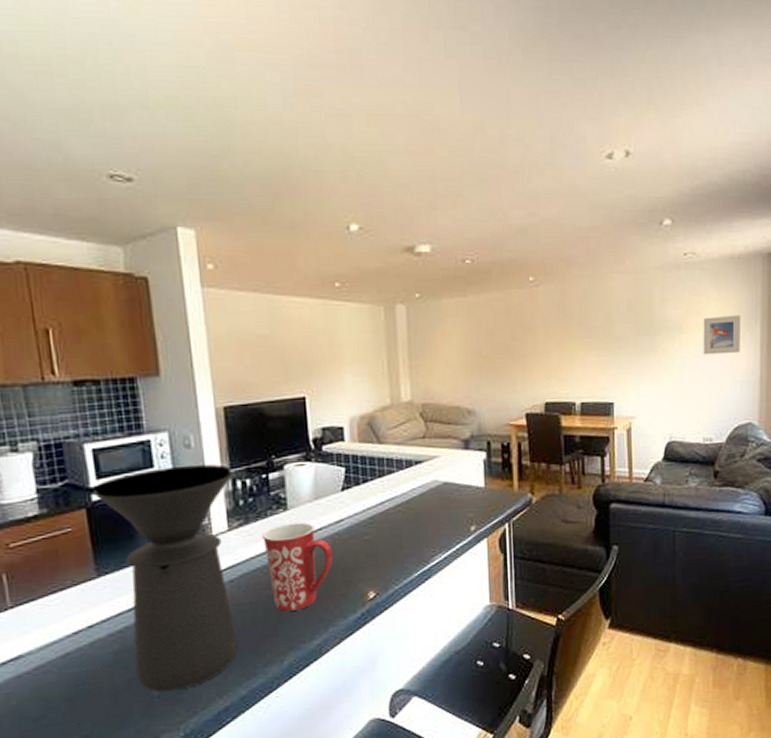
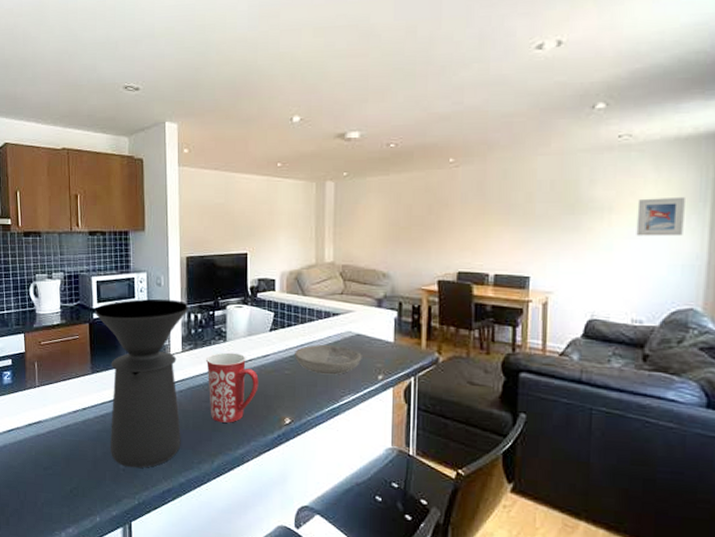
bowl: none [374,498,452,535] -> present [295,344,362,375]

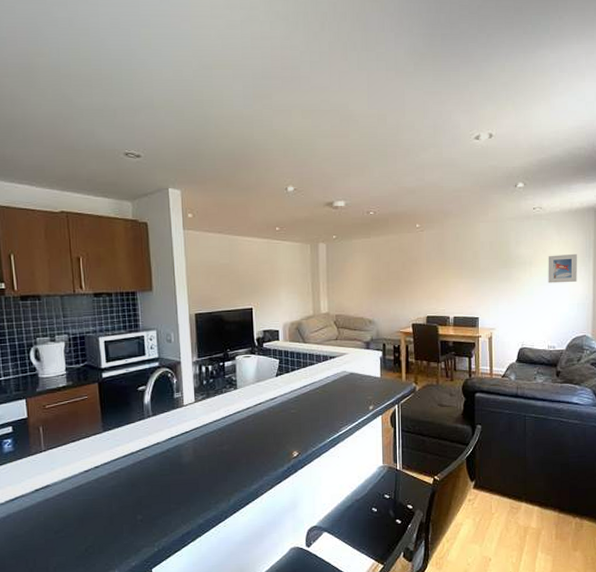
coffee maker: present [94,298,188,469] -> none [103,354,199,518]
mug: present [206,352,259,423] -> none [219,398,268,463]
bowl: present [295,344,362,375] -> none [299,383,356,410]

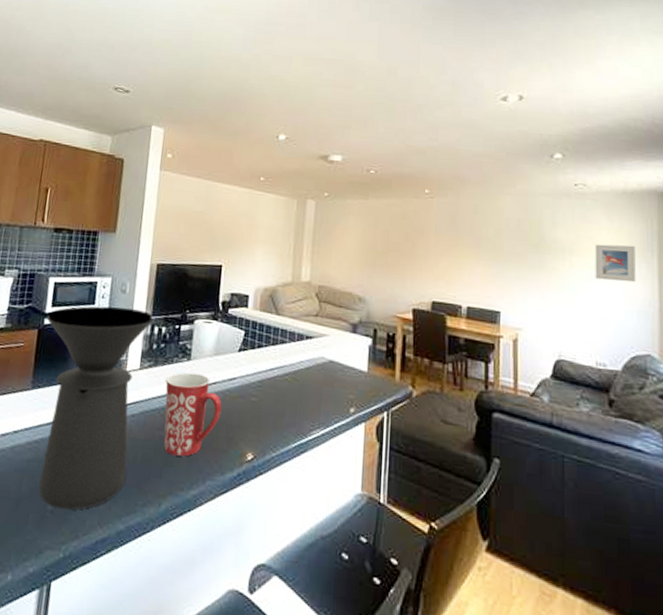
coffee maker: none [103,354,199,518] -> present [39,306,153,510]
mug: none [219,398,268,463] -> present [164,372,222,457]

